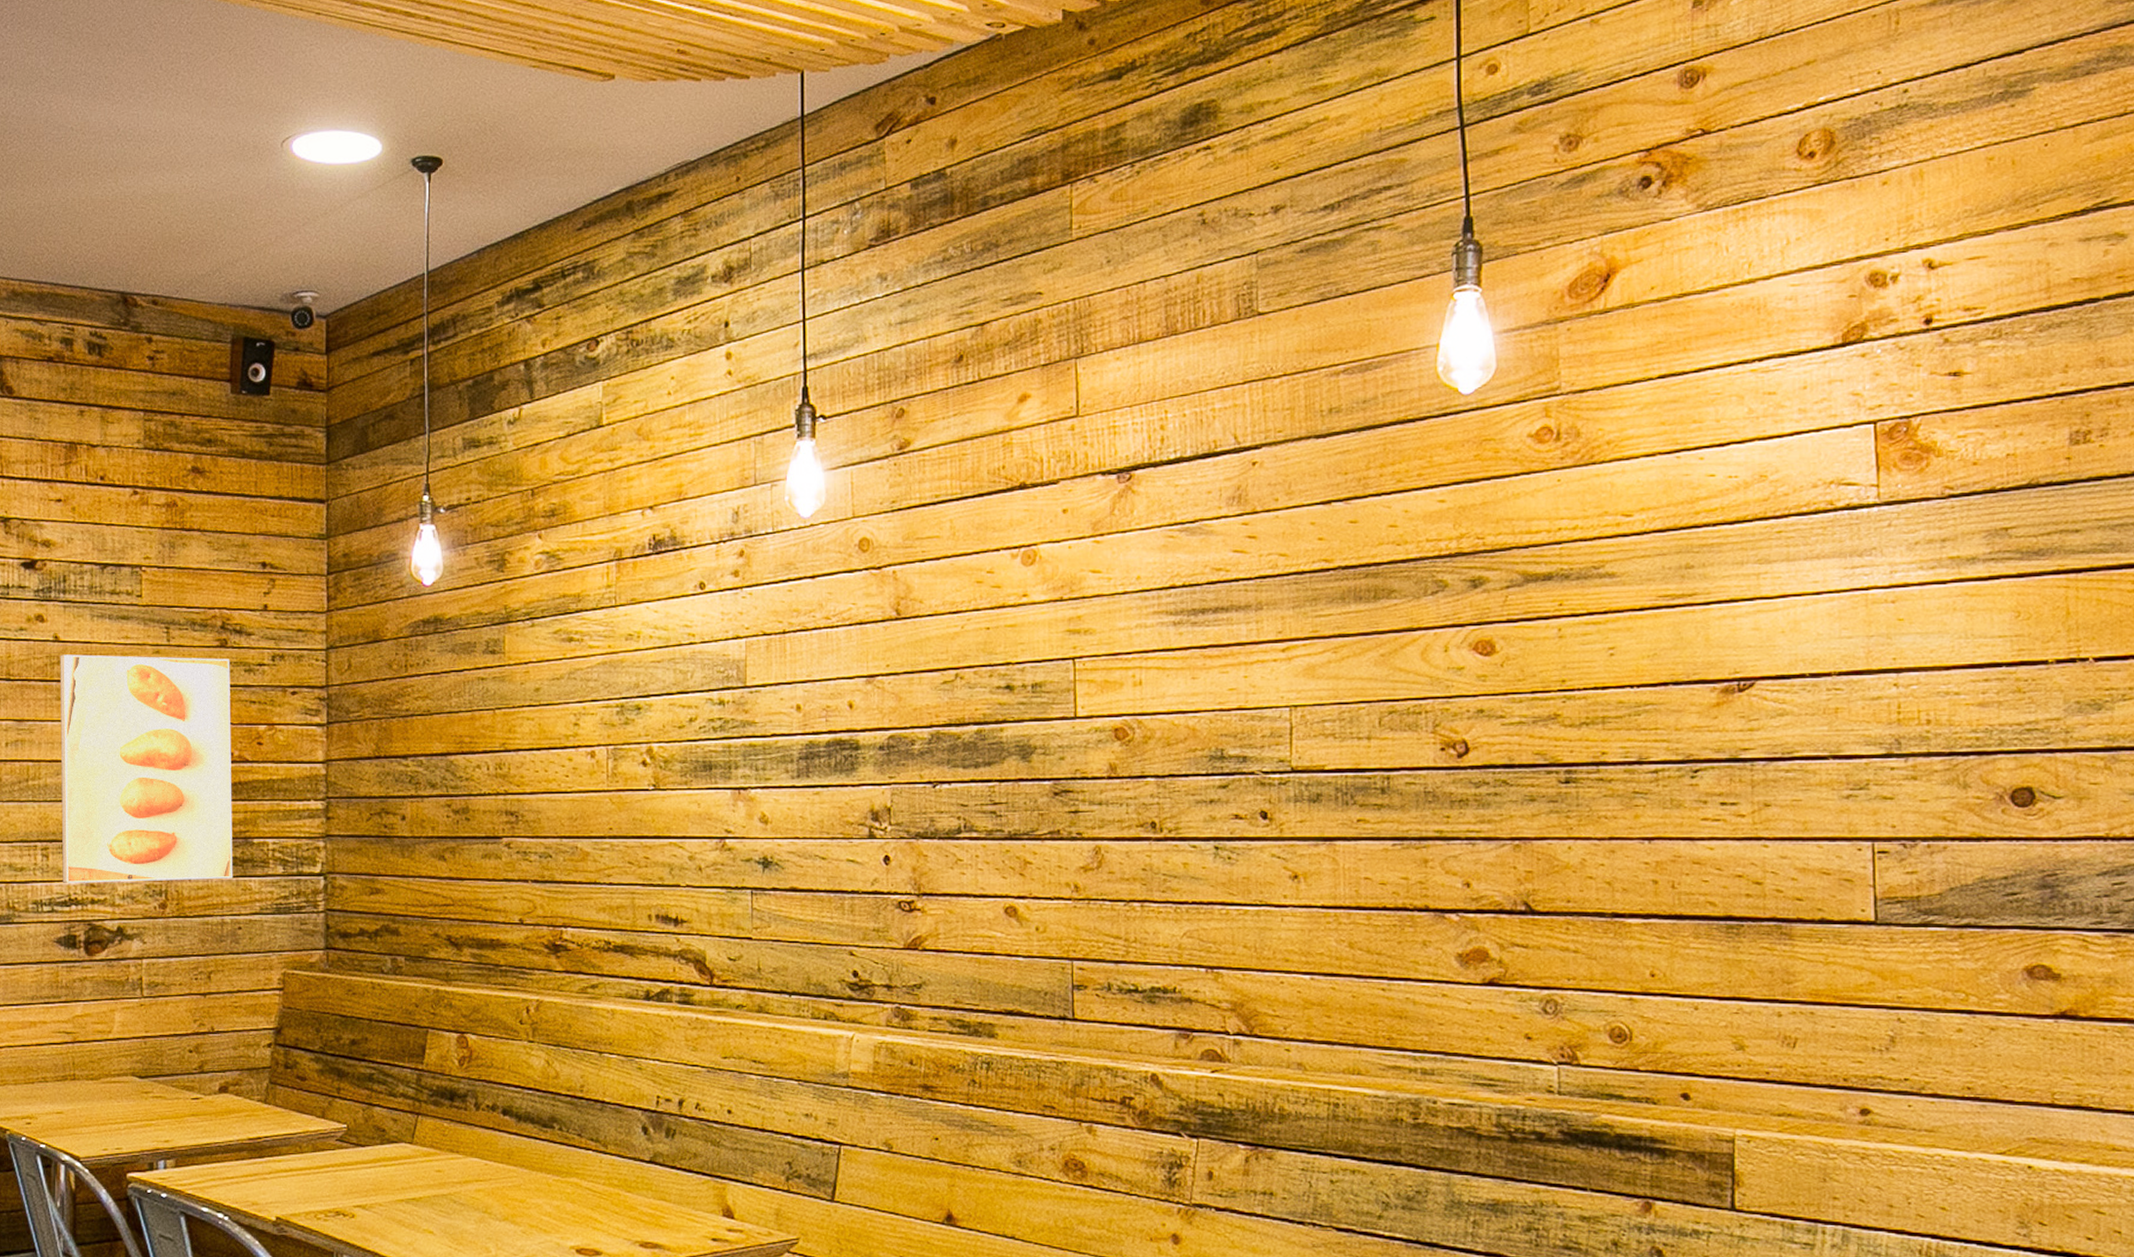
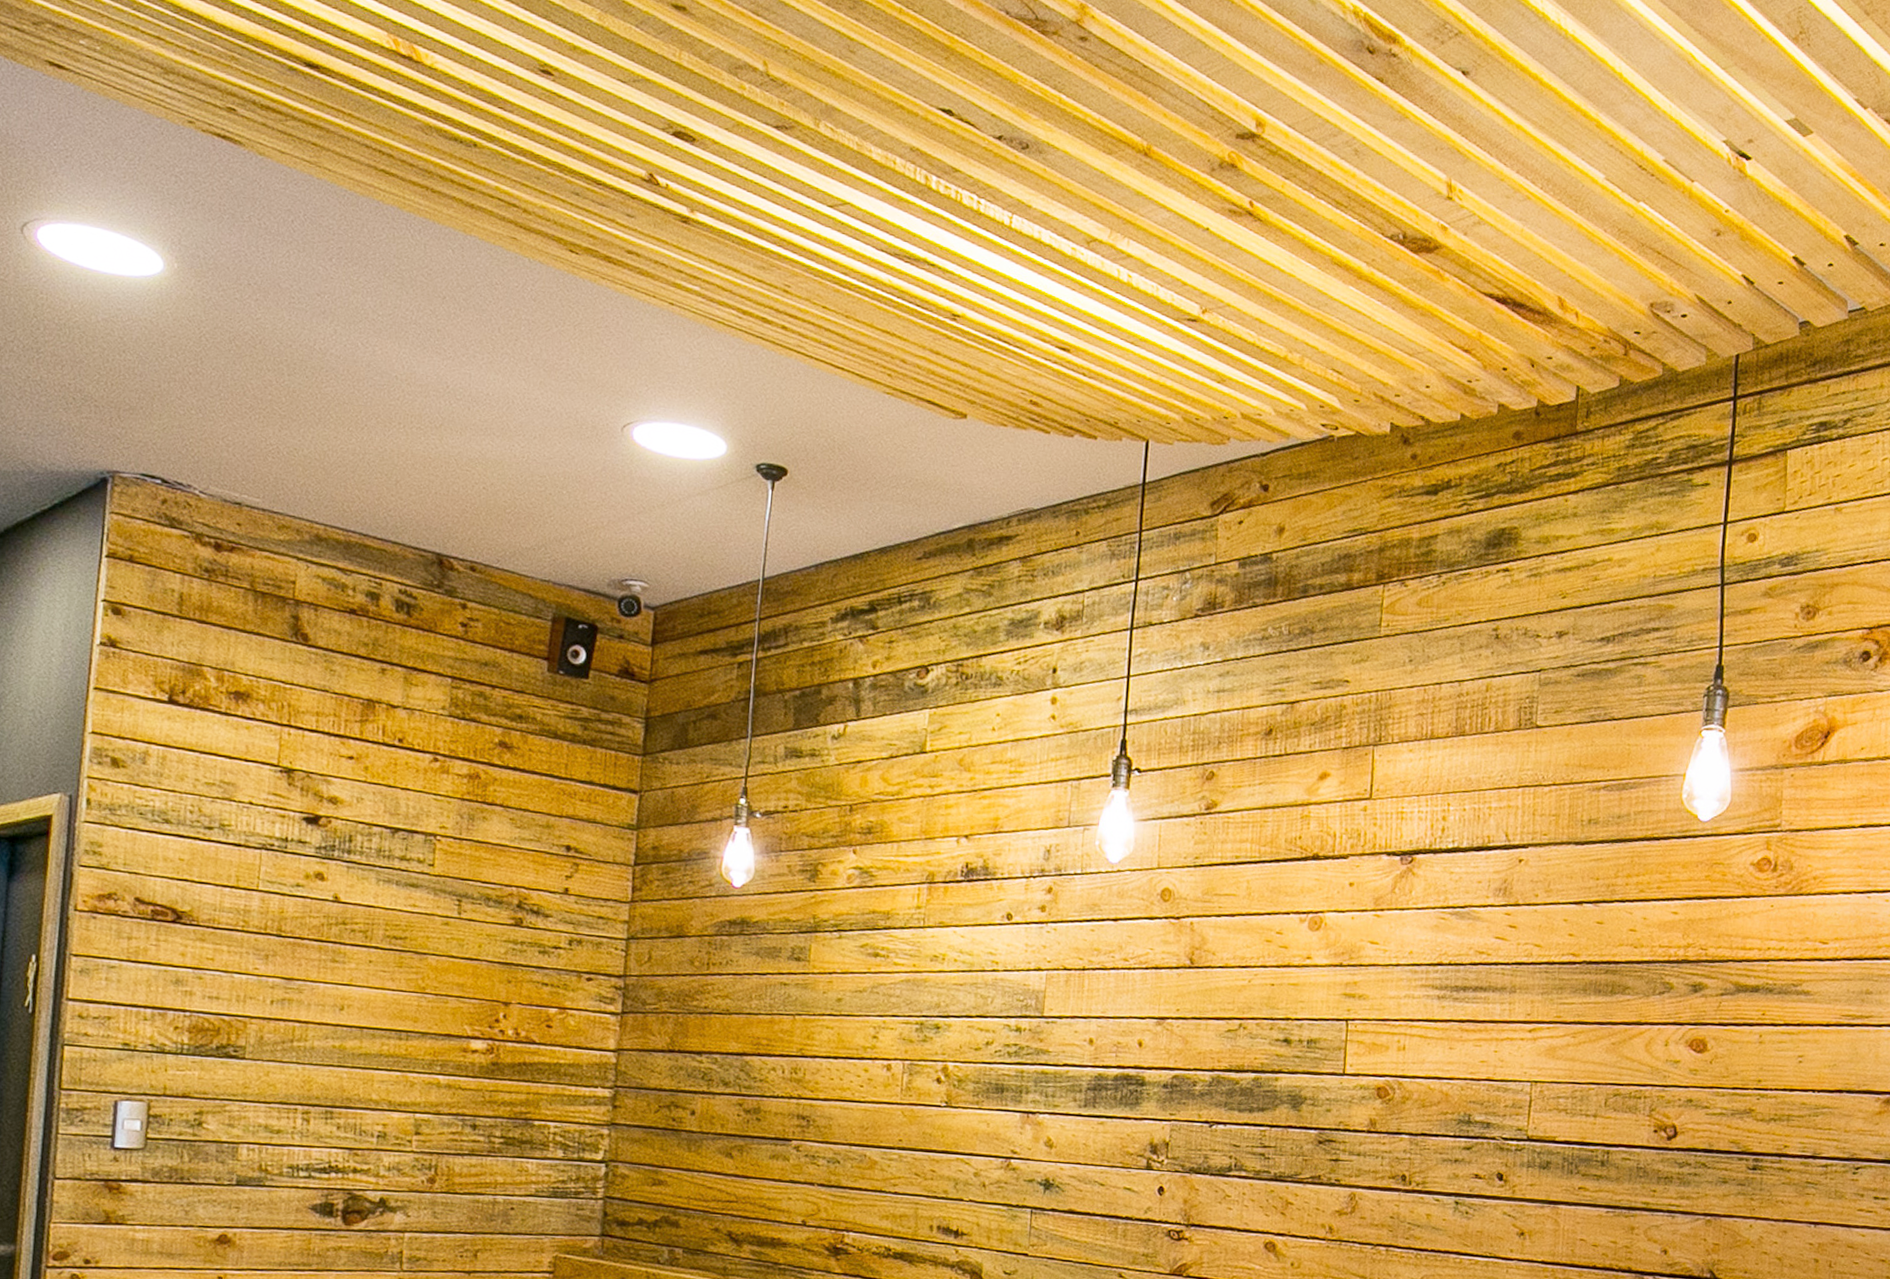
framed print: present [60,654,233,884] -> none [323,916,525,1159]

